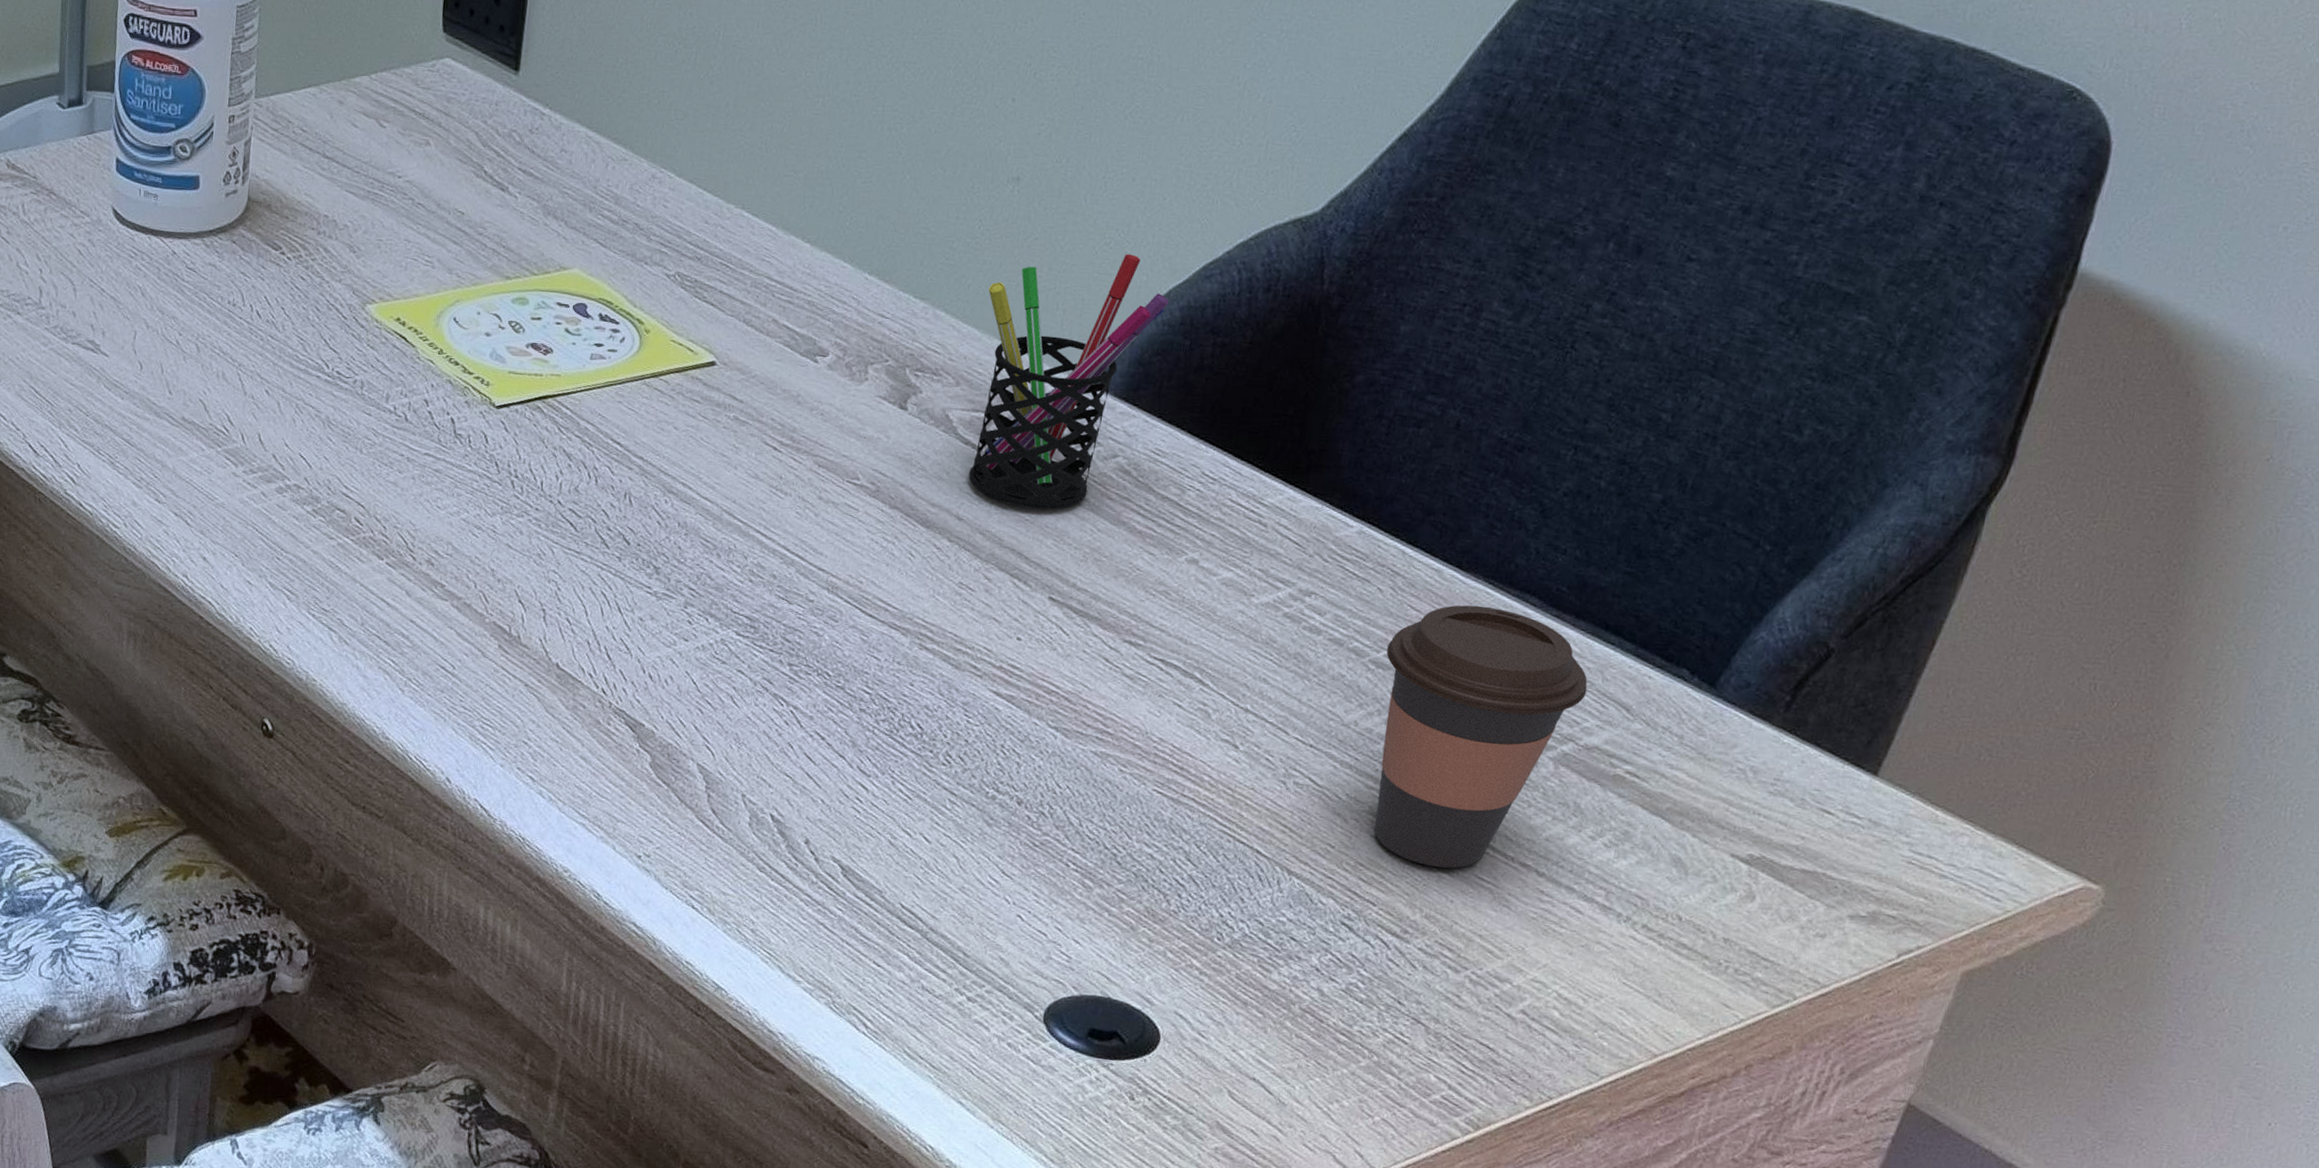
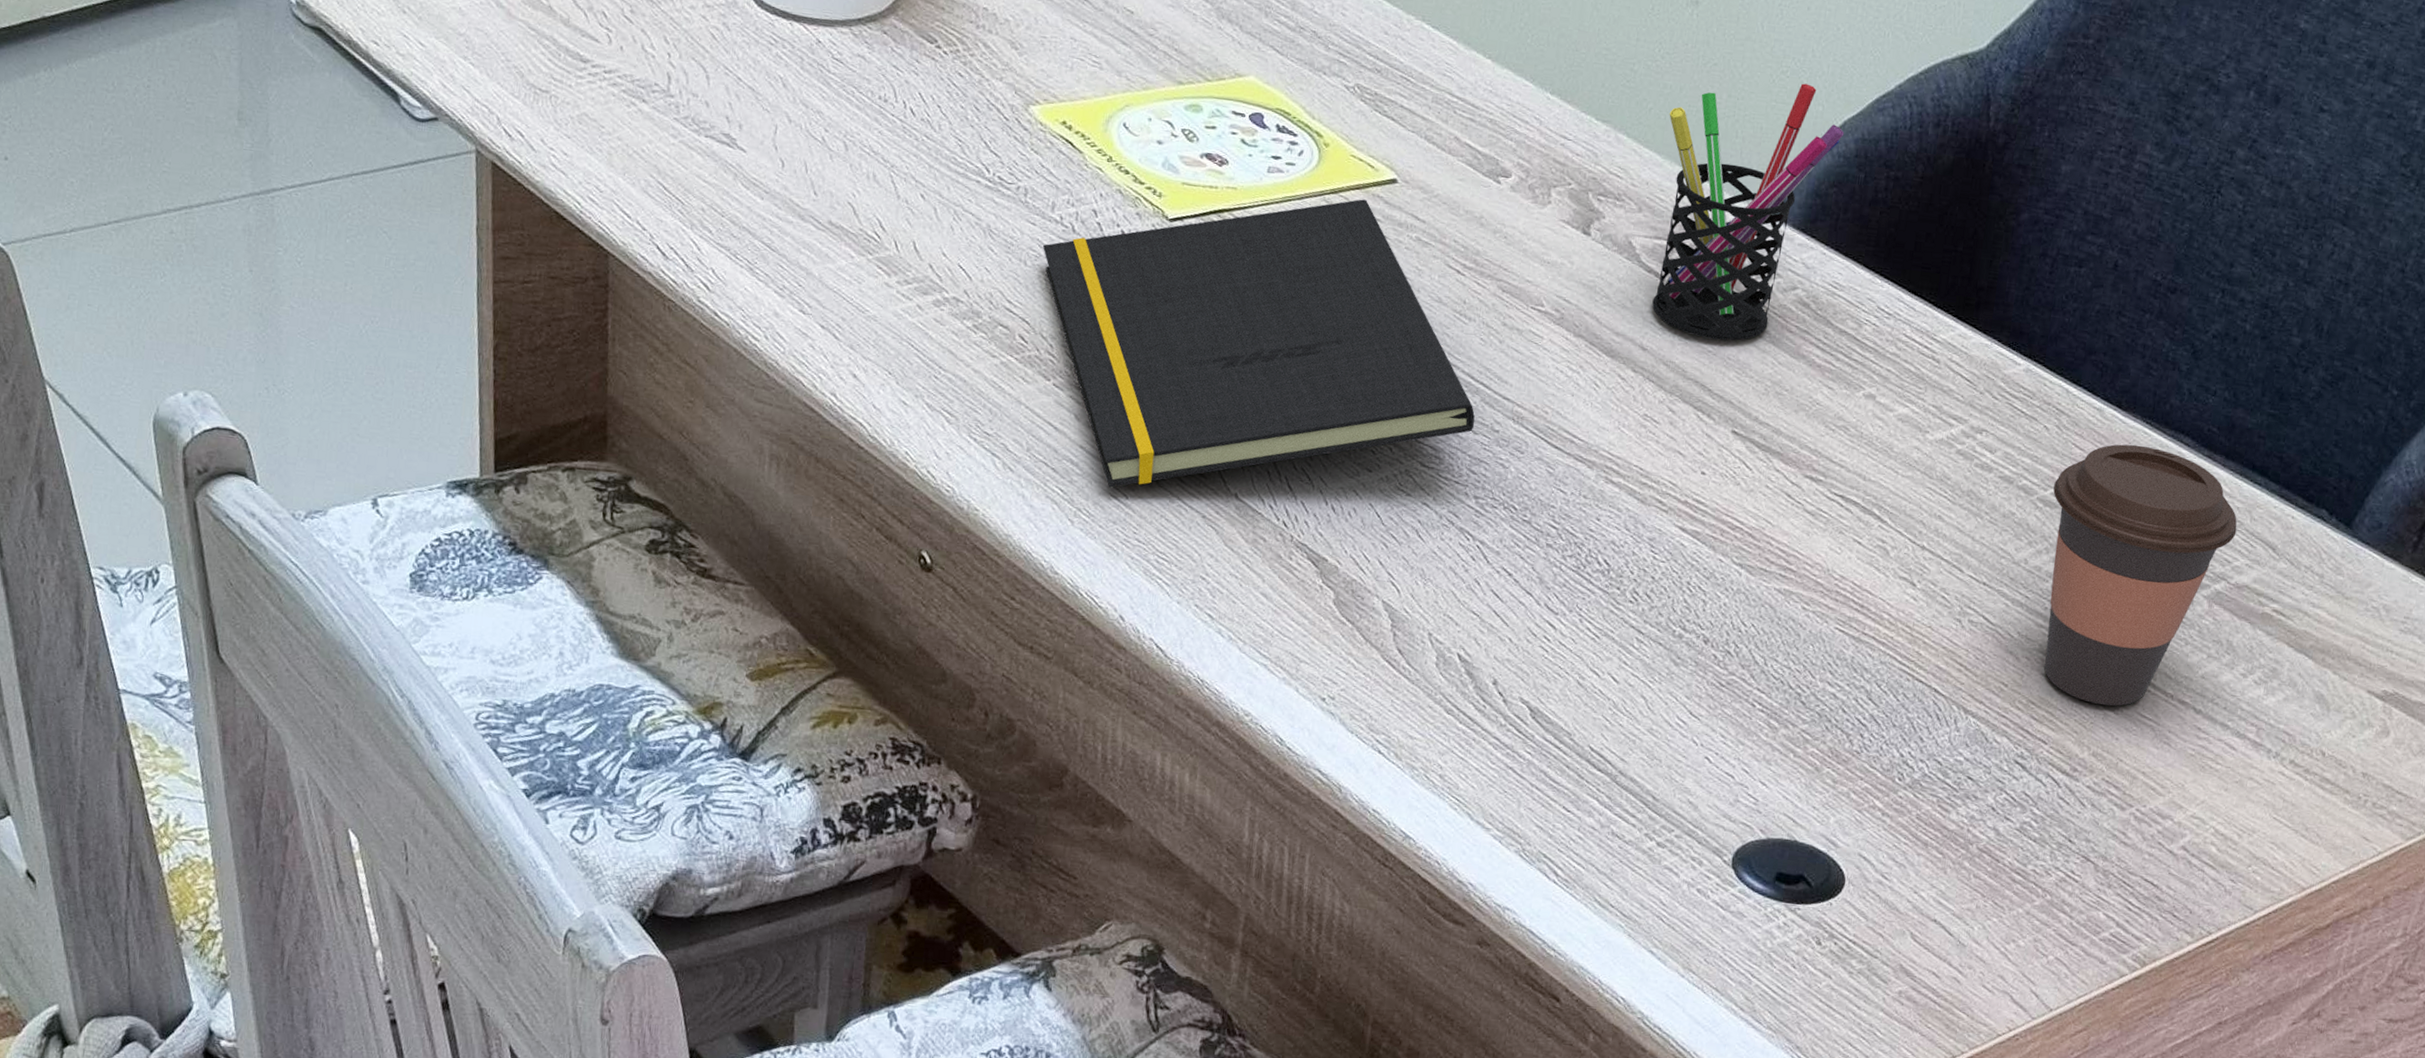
notepad: none [377,381,790,659] -> present [1043,199,1475,488]

